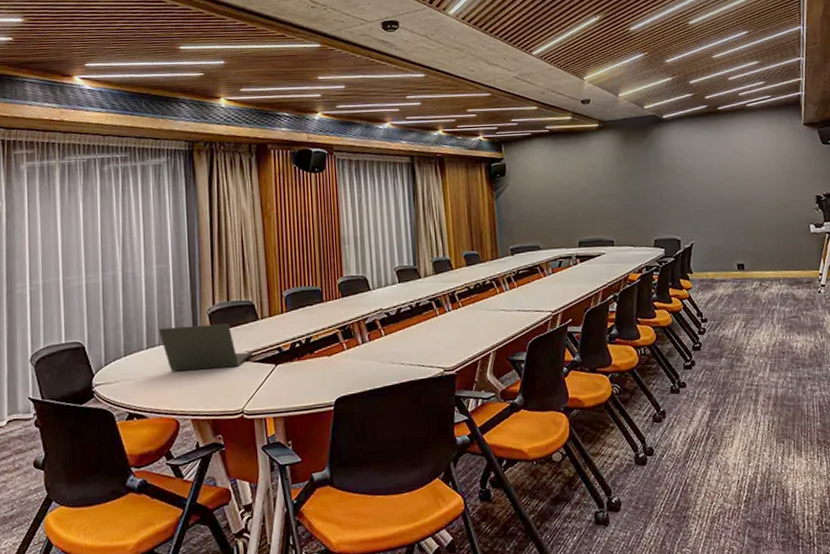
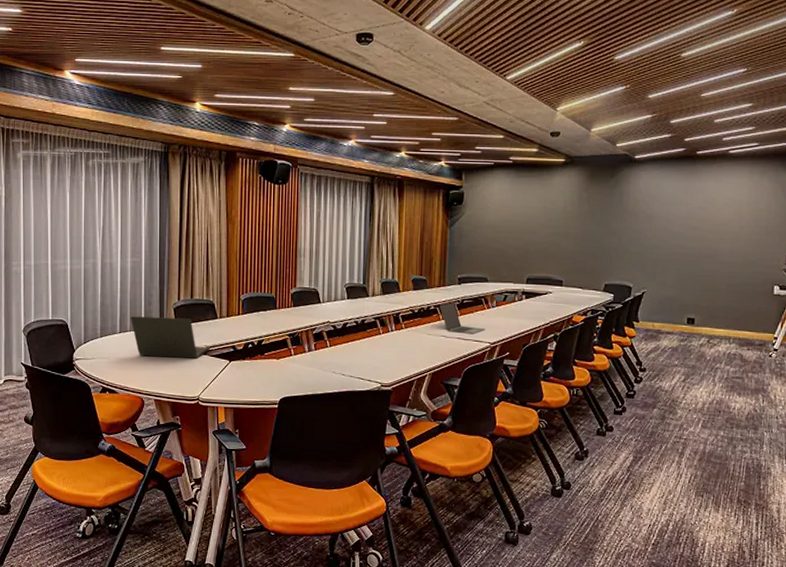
laptop: none [495,274,545,306] -> present [440,302,486,335]

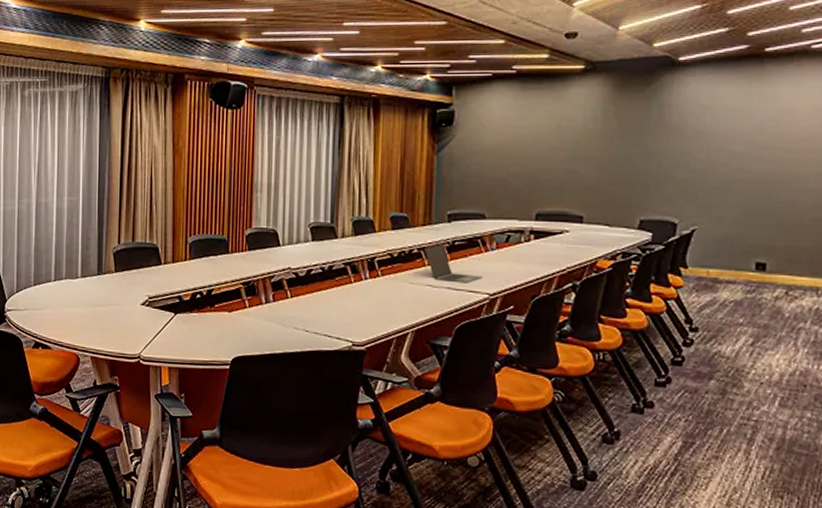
laptop: present [130,316,210,359] -> none [65,262,153,311]

